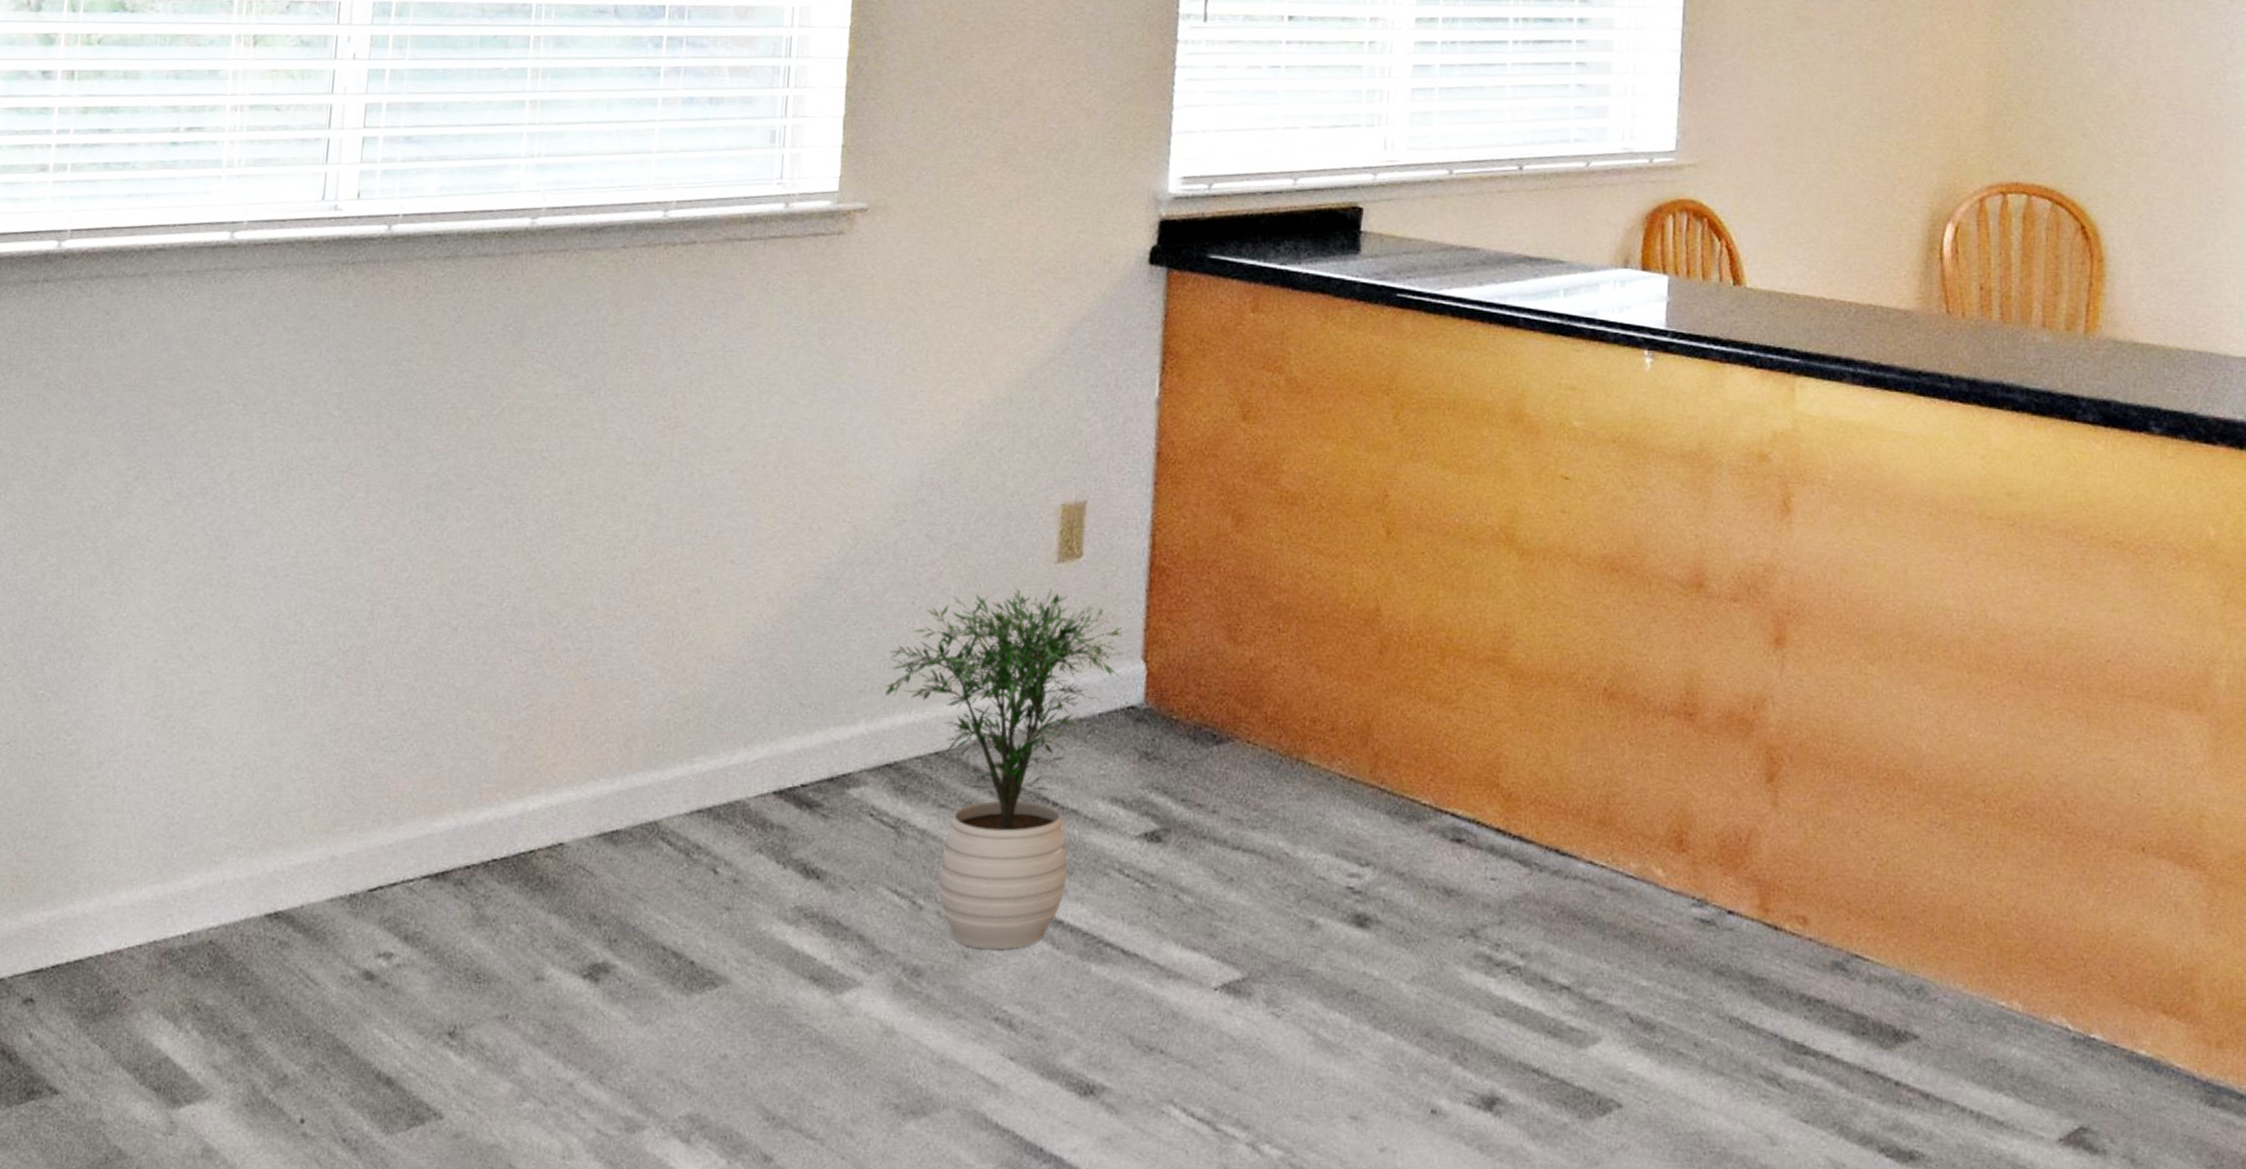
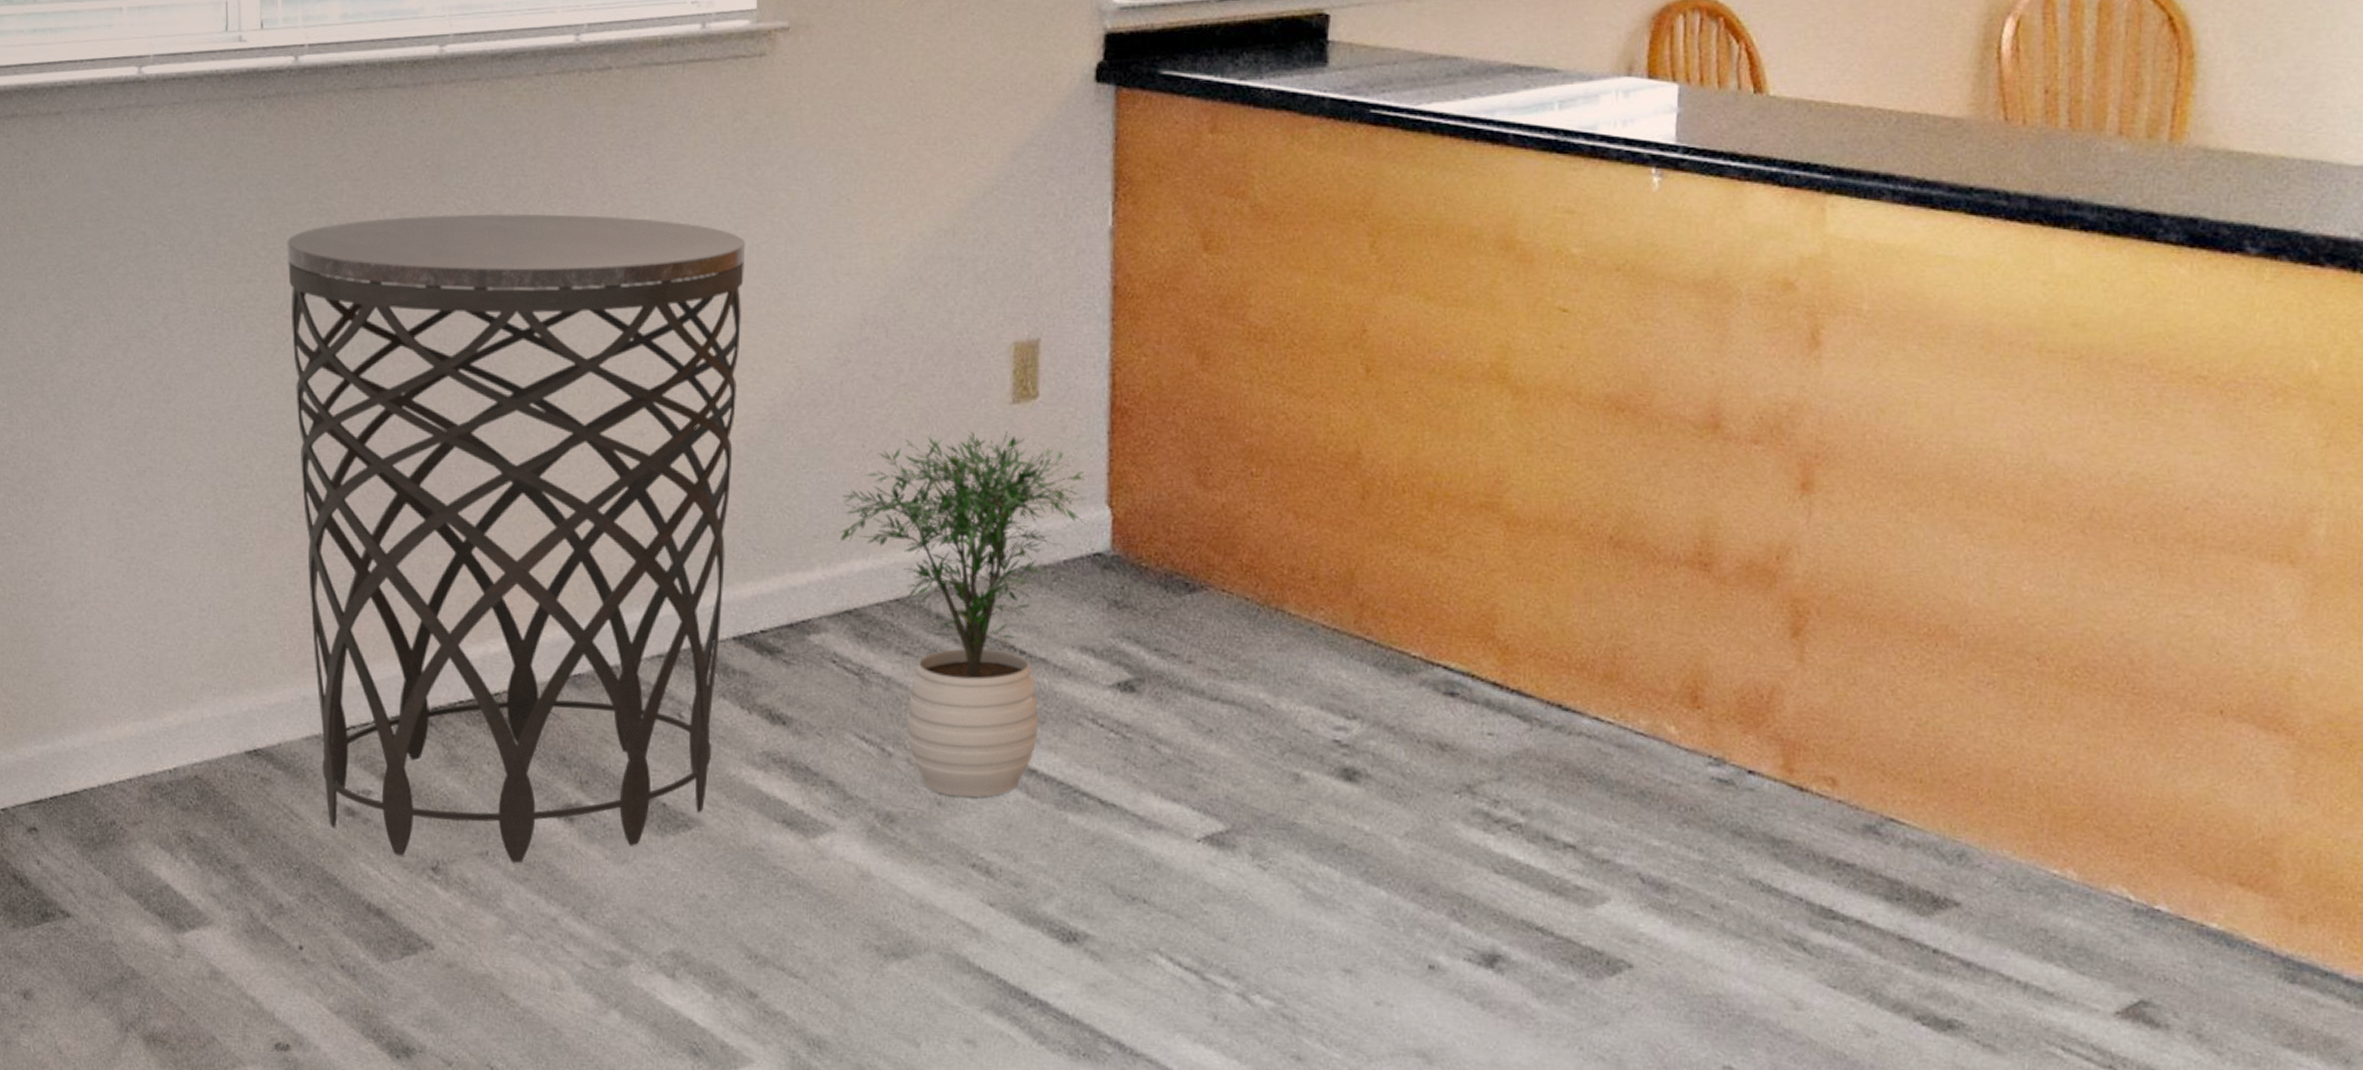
side table: none [344,377,813,1026] -> present [287,213,746,863]

